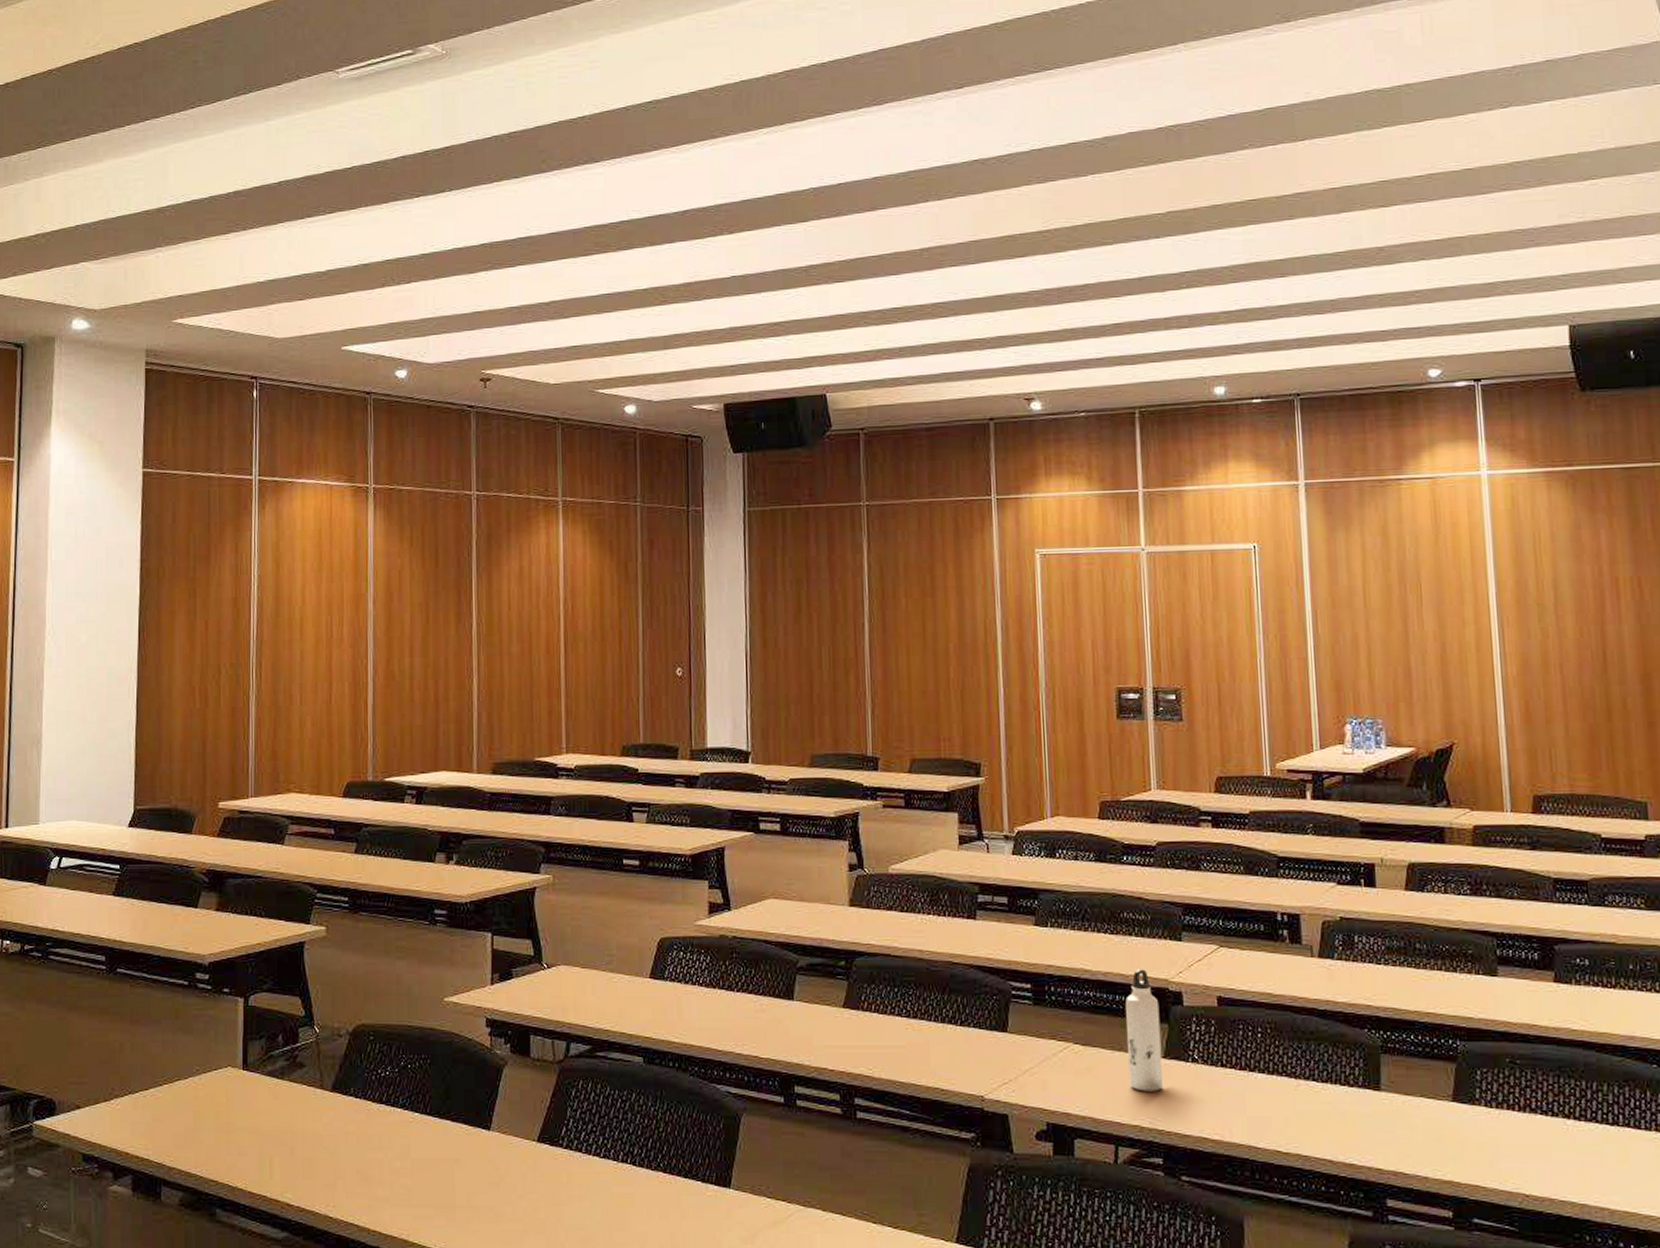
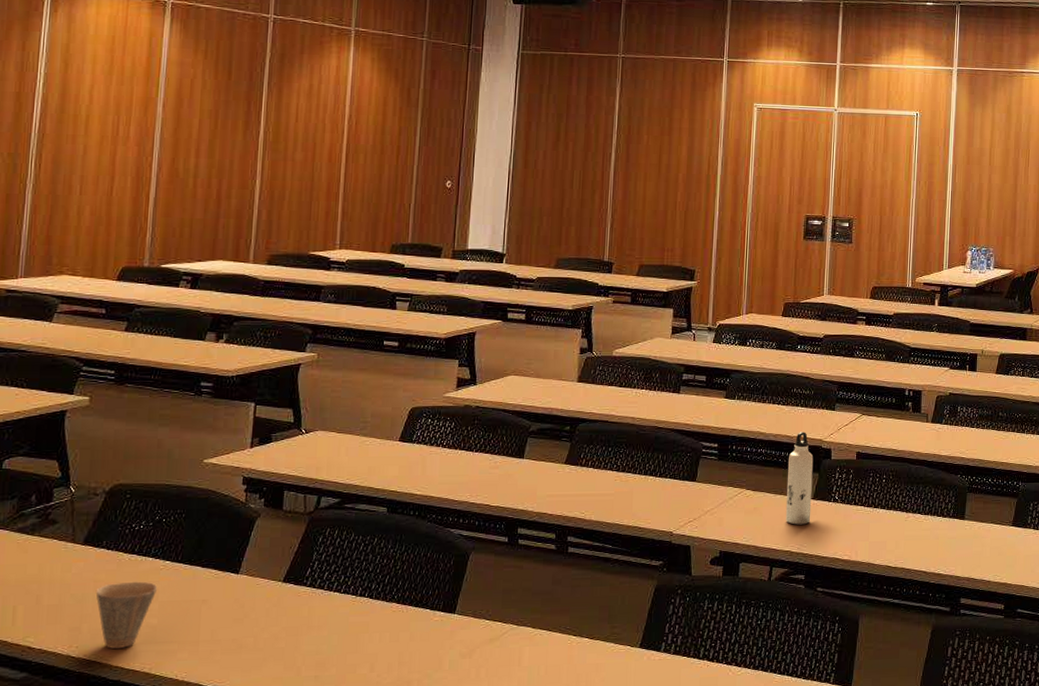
cup: none [349,1135,409,1210] -> present [96,581,158,649]

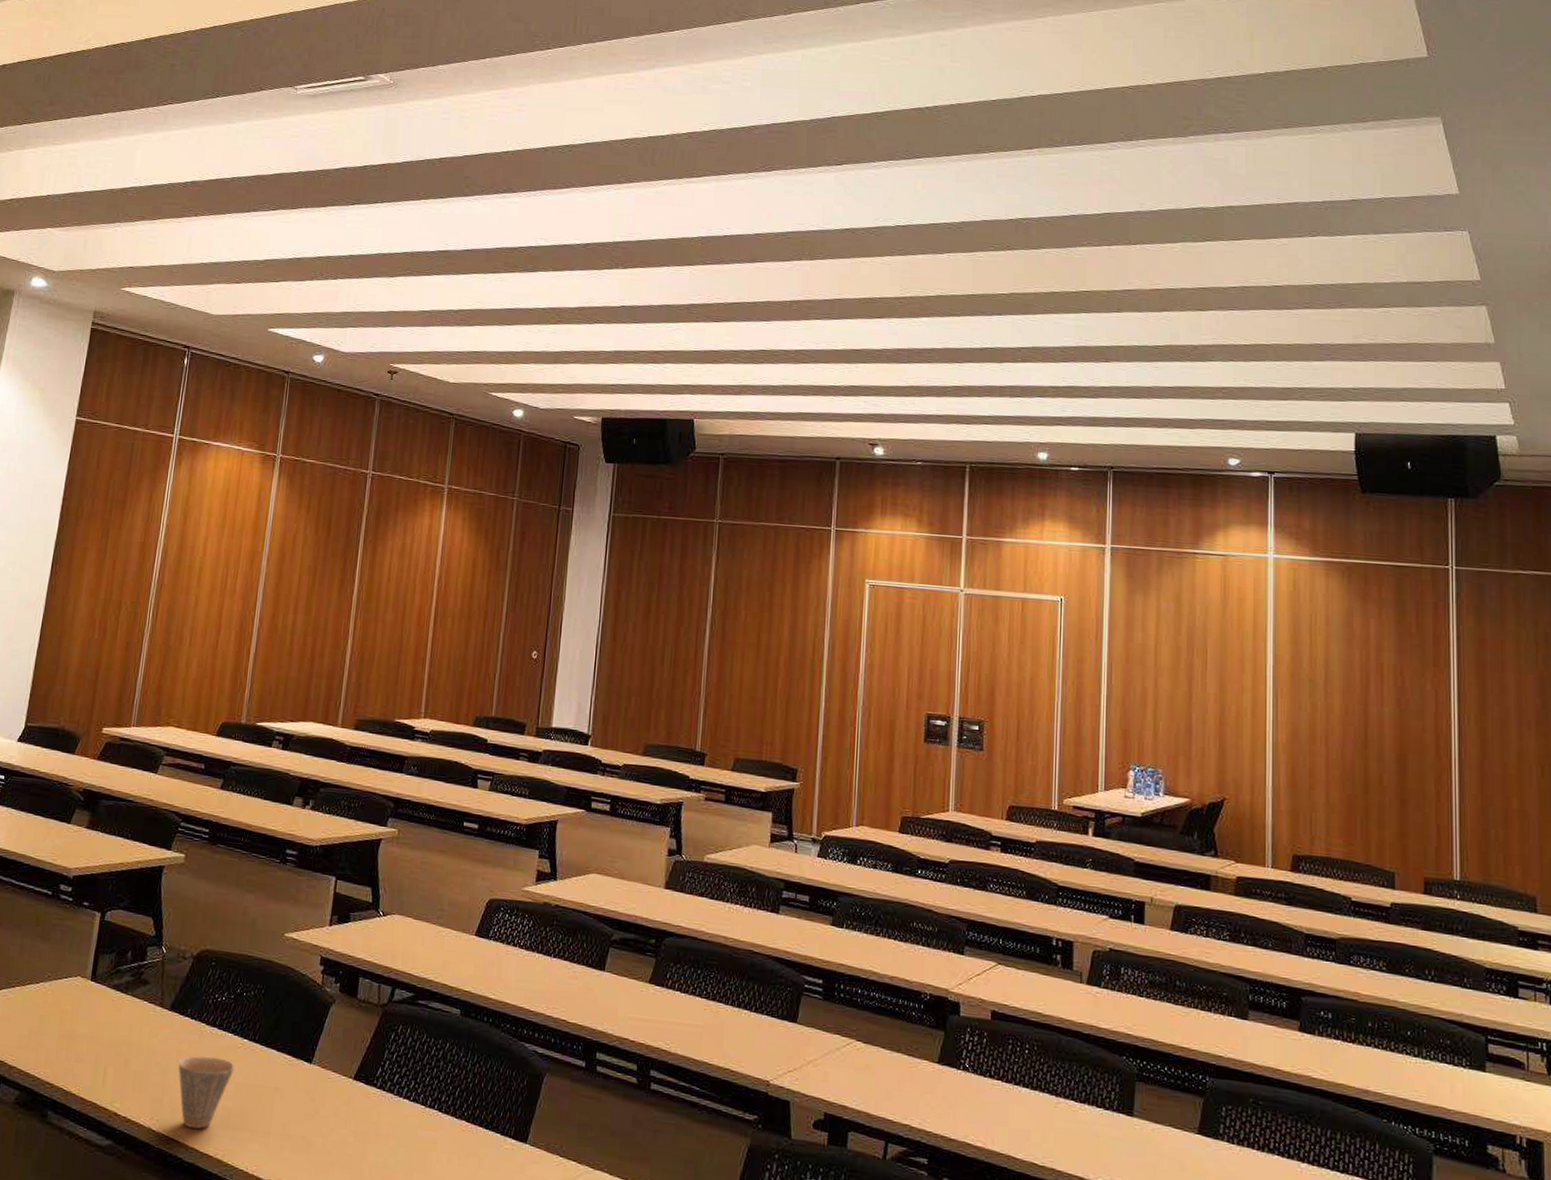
water bottle: present [785,432,814,525] -> none [903,977,938,1094]

